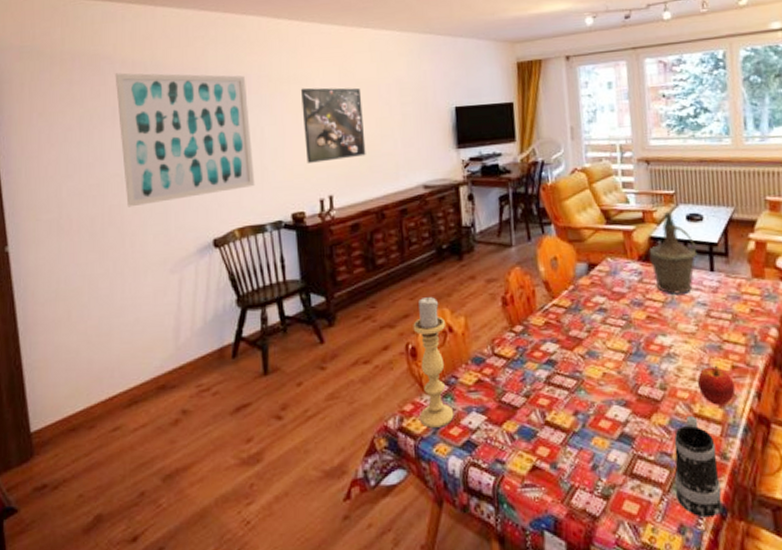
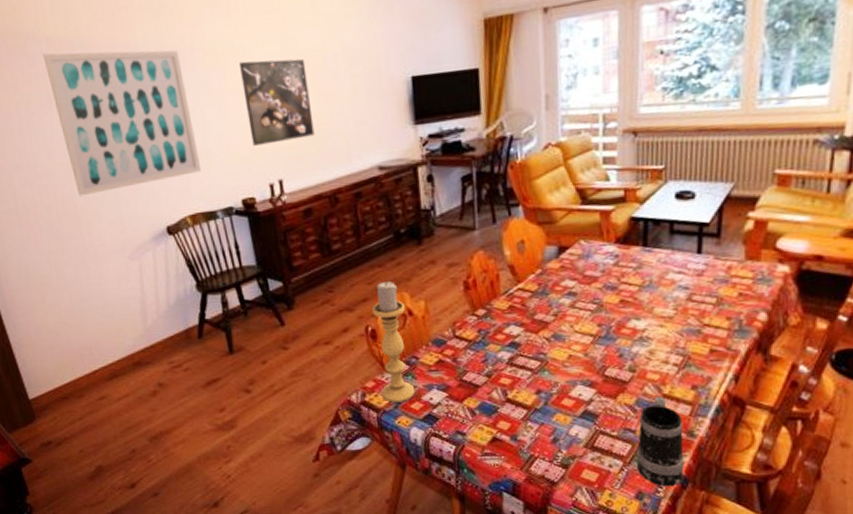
bottle: present [648,212,698,295] -> none [628,190,685,278]
apple: present [697,366,736,405] -> none [671,350,711,387]

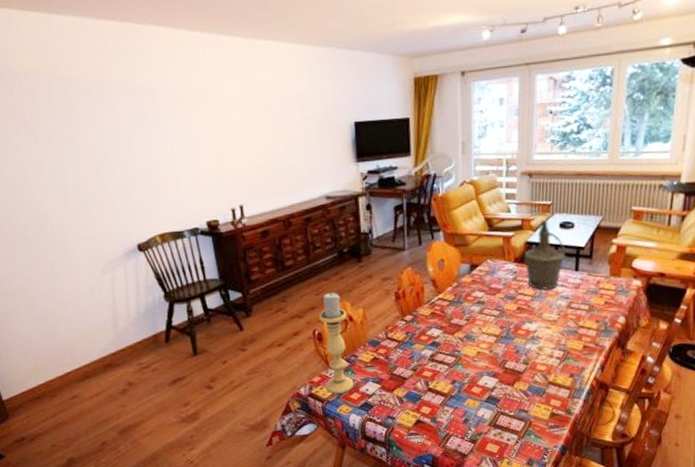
wall art: present [42,50,202,197] -> none [20,85,171,216]
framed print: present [239,58,315,146] -> none [206,102,272,175]
bottle: none [628,190,685,278] -> present [524,220,566,290]
mug: present [637,397,684,487] -> none [528,383,564,454]

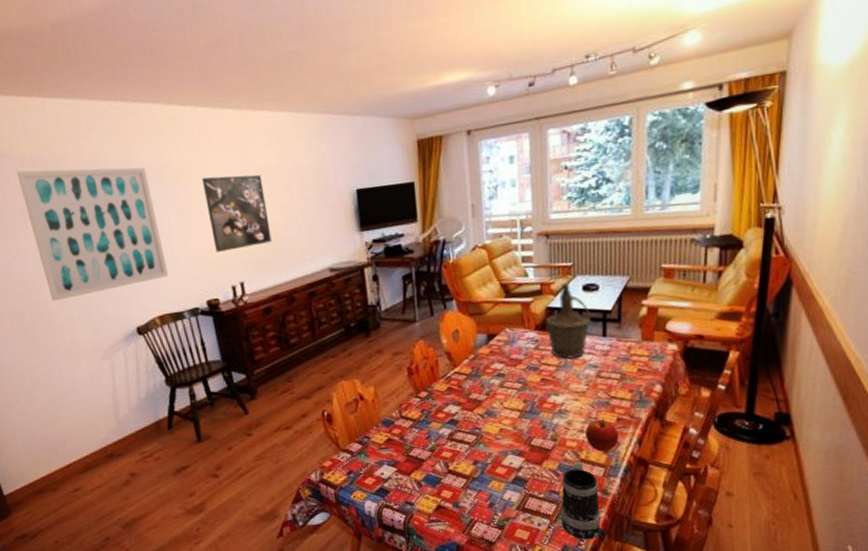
wall art: none [20,85,171,216] -> present [16,167,169,302]
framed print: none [206,102,272,175] -> present [202,174,272,252]
candle holder: present [319,292,354,394] -> none [327,369,368,479]
mug: none [528,383,564,454] -> present [561,461,601,540]
apple: none [555,346,584,375] -> present [585,419,619,452]

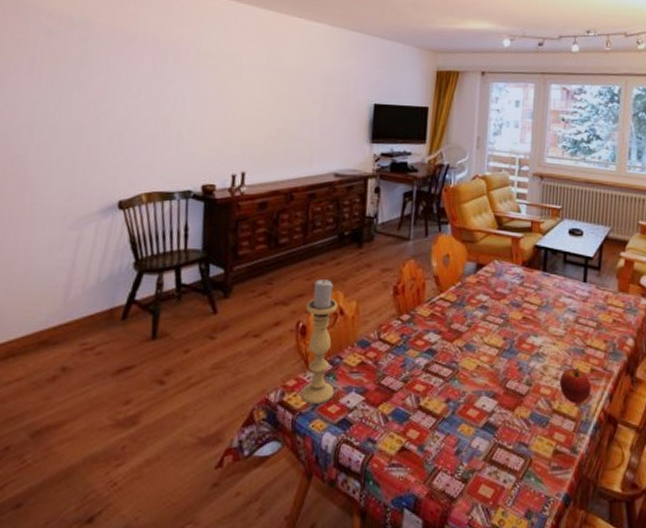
wall art: present [16,167,169,302] -> none [33,24,174,159]
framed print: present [202,174,272,252] -> none [224,65,287,139]
candle holder: none [327,369,368,479] -> present [301,278,337,404]
bottle: present [545,283,592,359] -> none [532,225,574,300]
mug: present [561,461,601,540] -> none [528,412,568,505]

